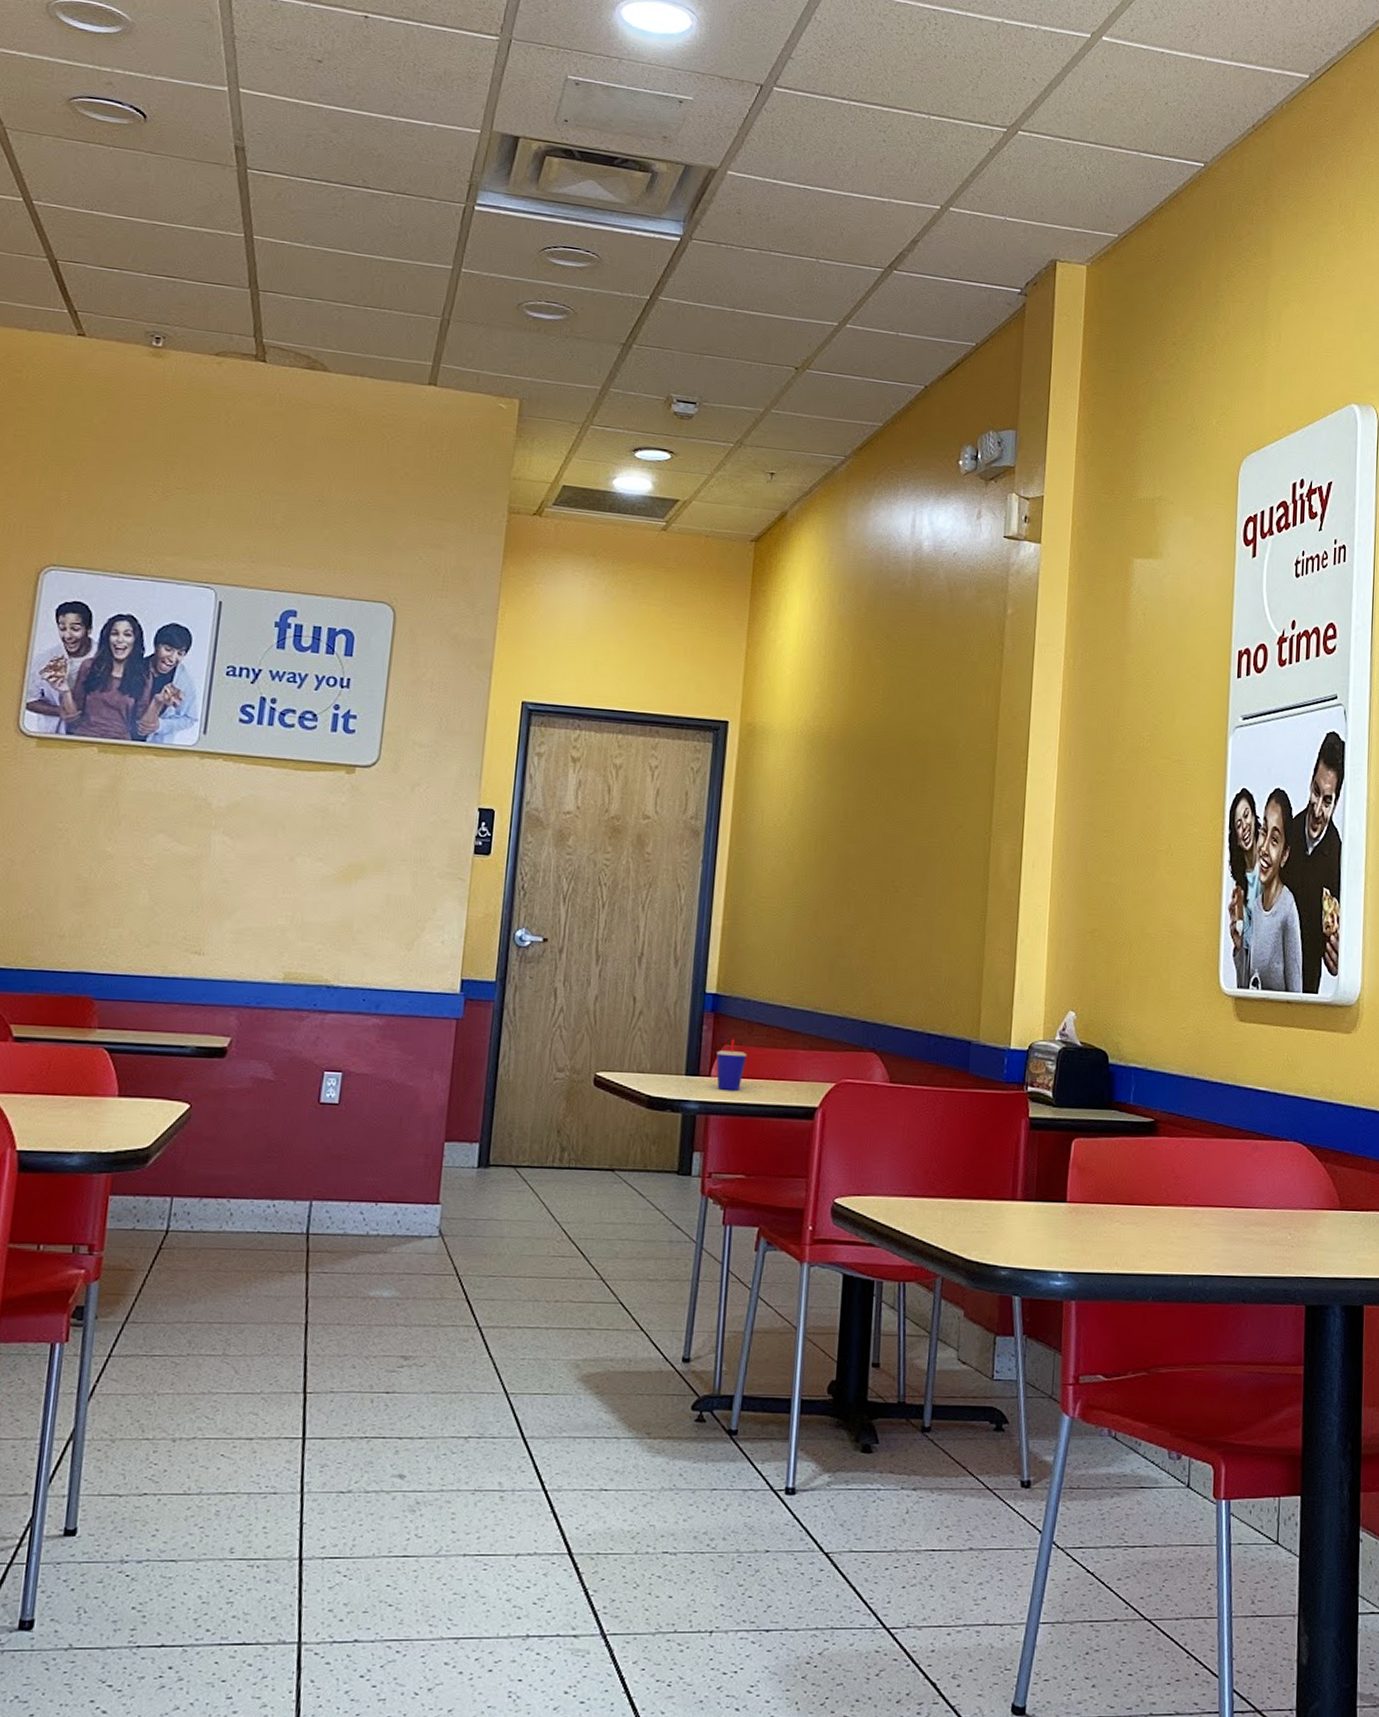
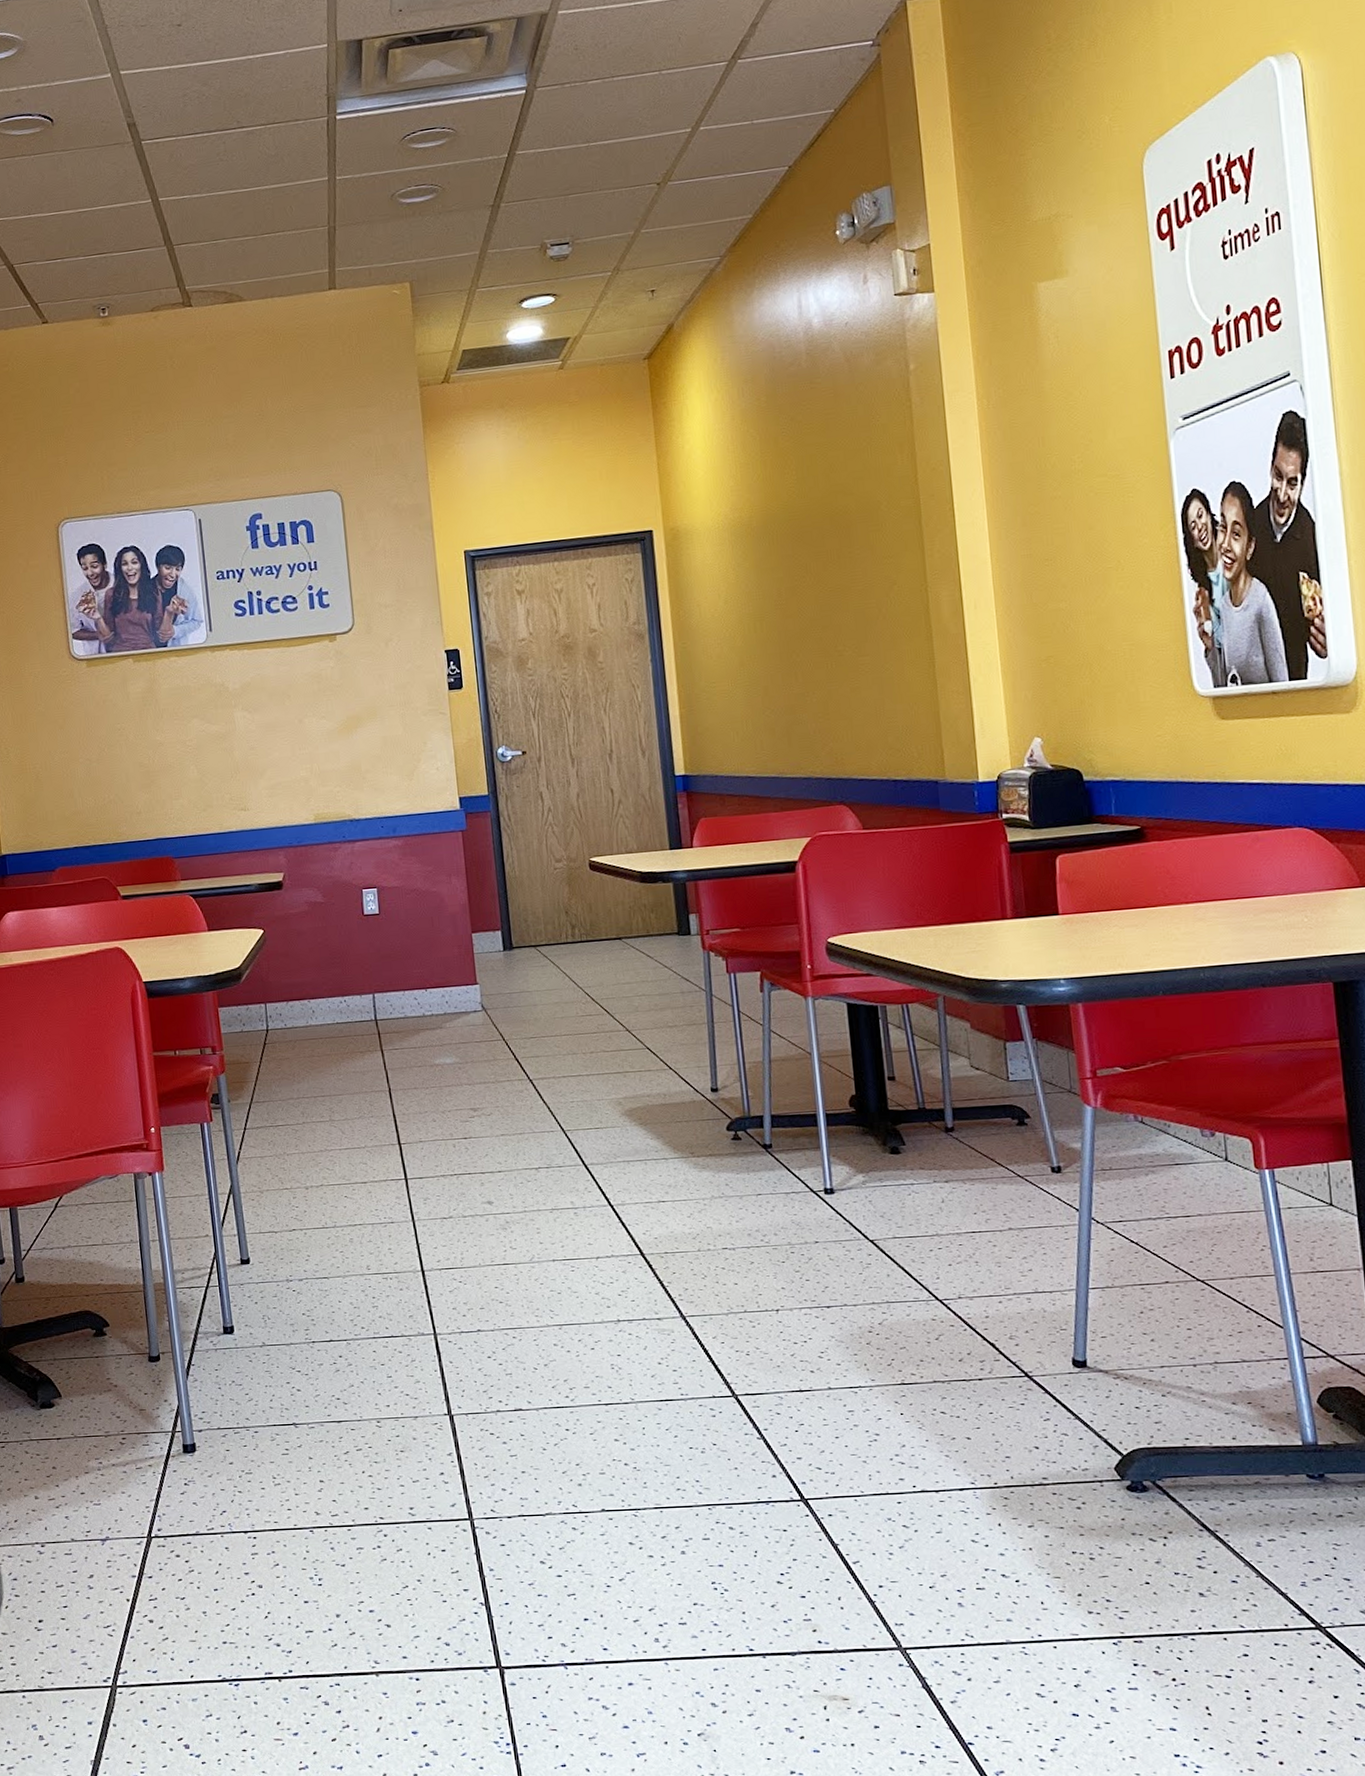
beverage cup: present [716,1038,748,1090] -> none [695,811,724,858]

